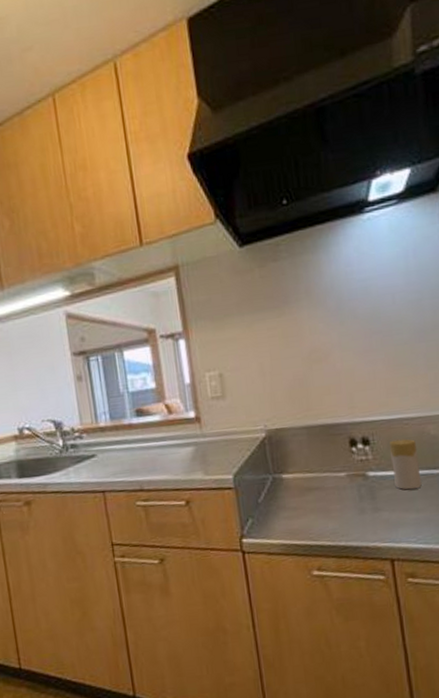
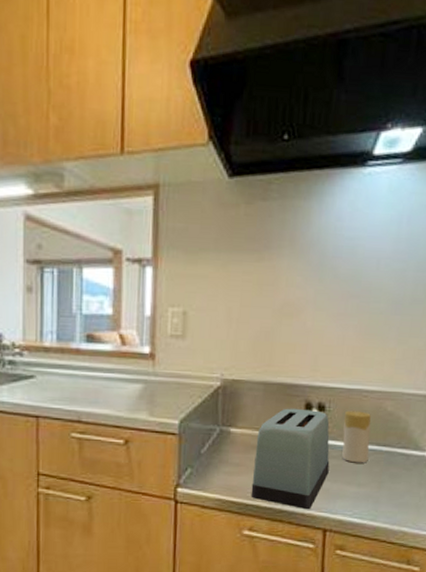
toaster: none [308,445,385,543] -> present [250,408,330,510]

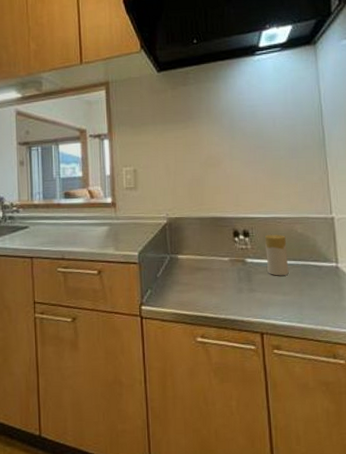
toaster: present [250,408,330,510] -> none [199,236,259,317]

